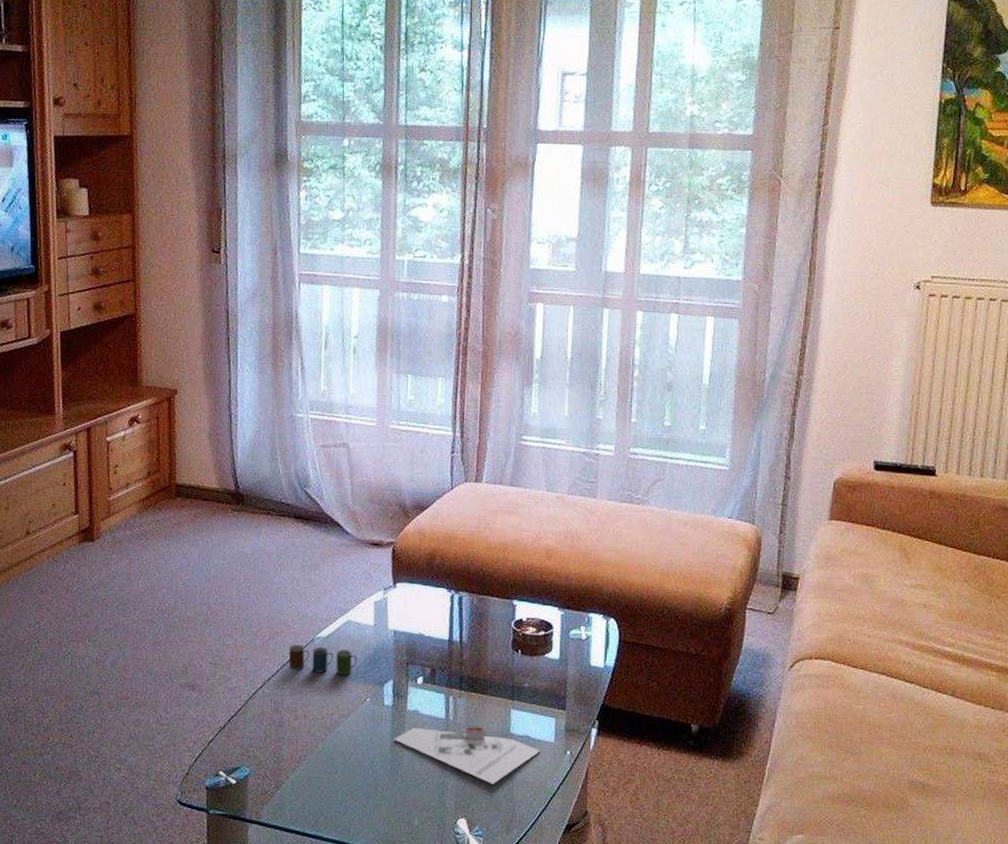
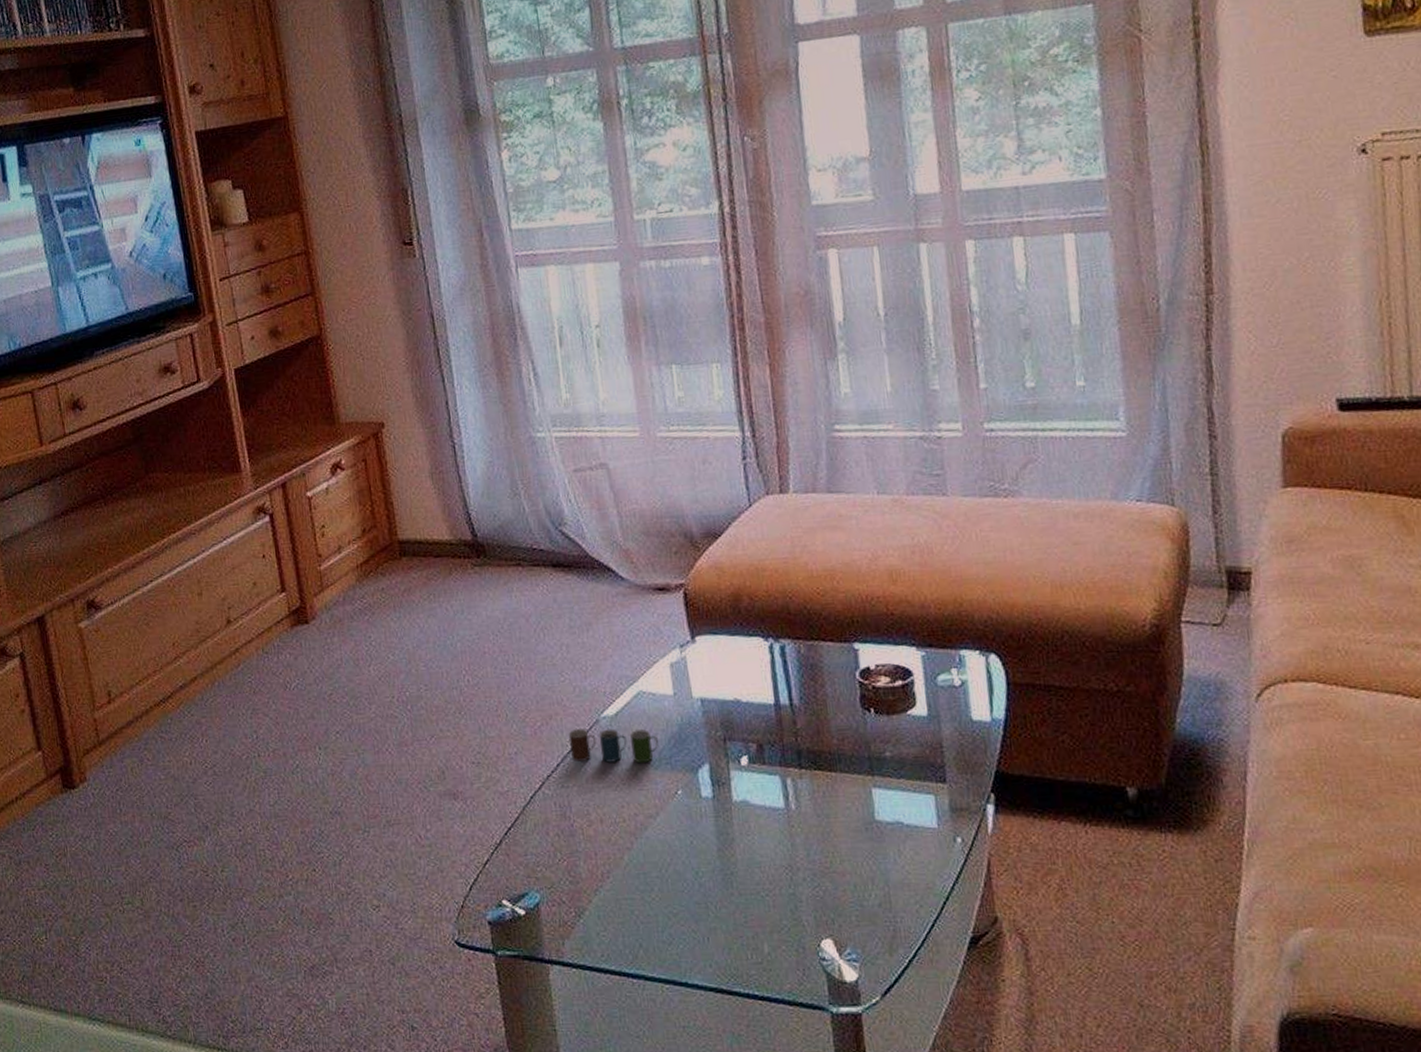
architectural model: present [394,726,540,784] -> none [721,814,920,890]

